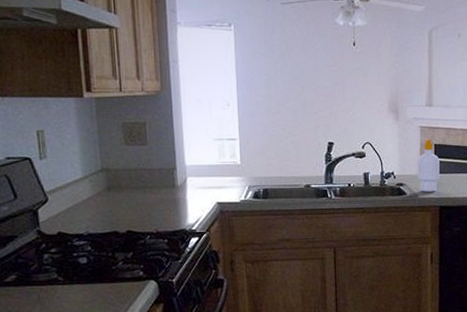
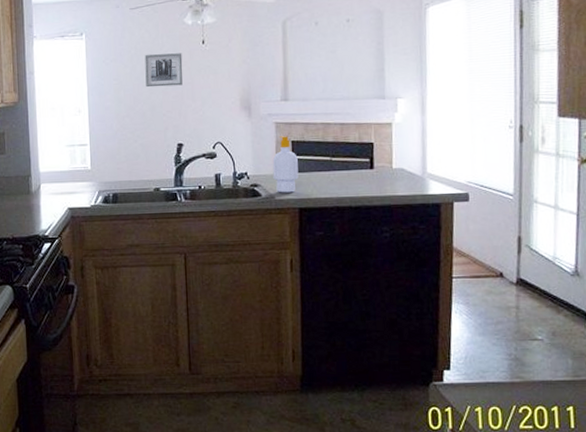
wall art: none [296,51,334,85] -> present [145,53,183,88]

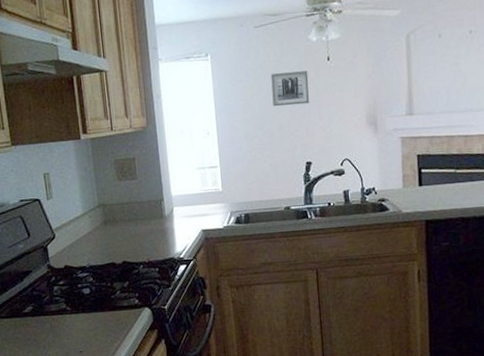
soap bottle: present [272,136,299,193] -> none [399,150,425,207]

